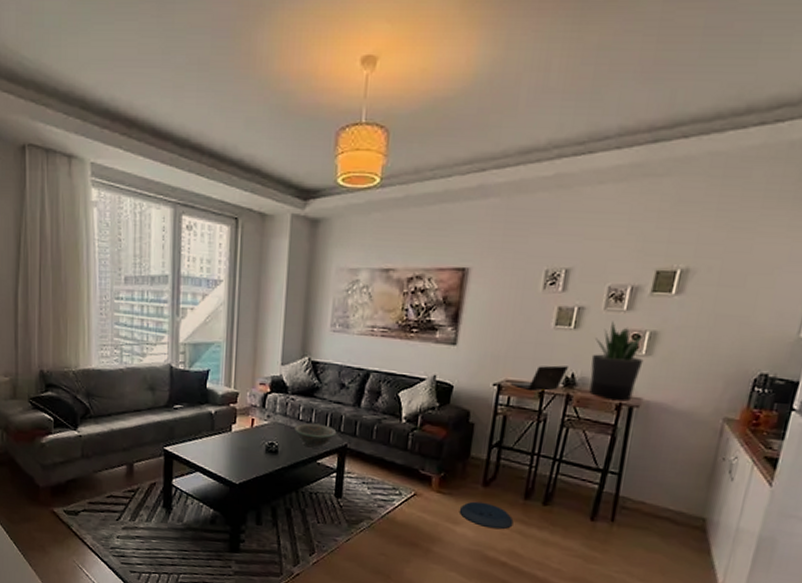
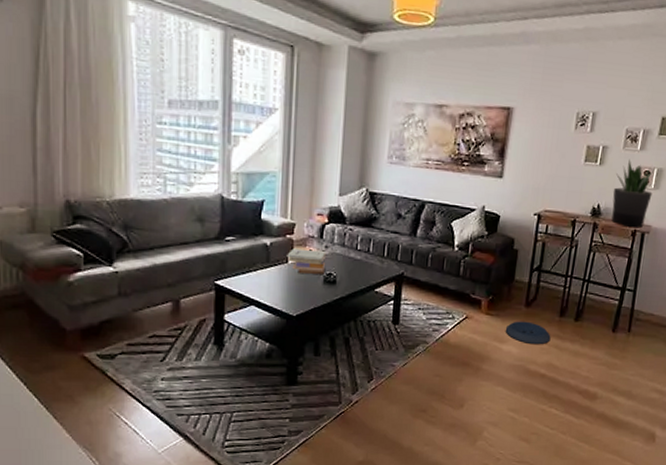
books: none [230,417,269,444] -> present [287,248,327,275]
decorative bowl: present [294,423,337,448] -> none [353,253,394,277]
laptop: present [509,365,568,391] -> none [548,197,595,220]

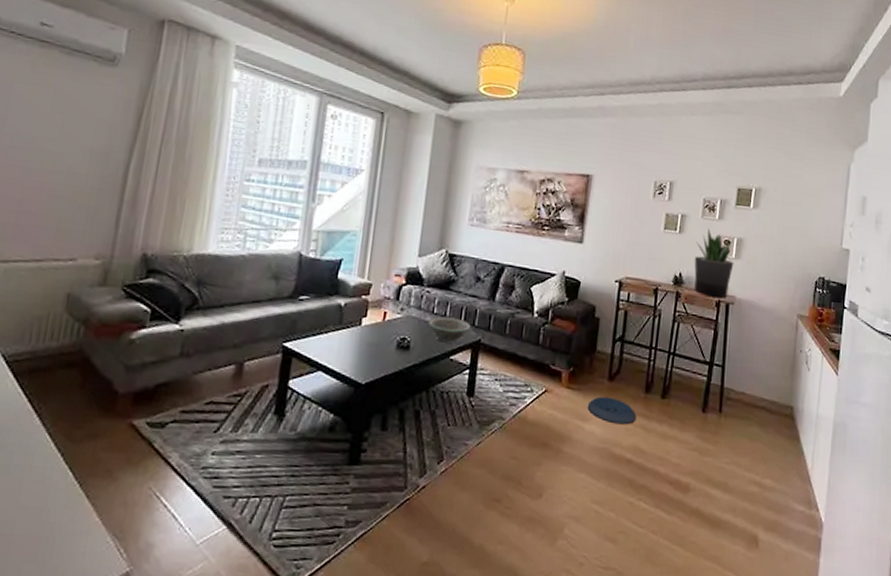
books: present [287,248,327,275] -> none [360,310,402,339]
decorative bowl: none [353,253,394,277] -> present [428,317,471,344]

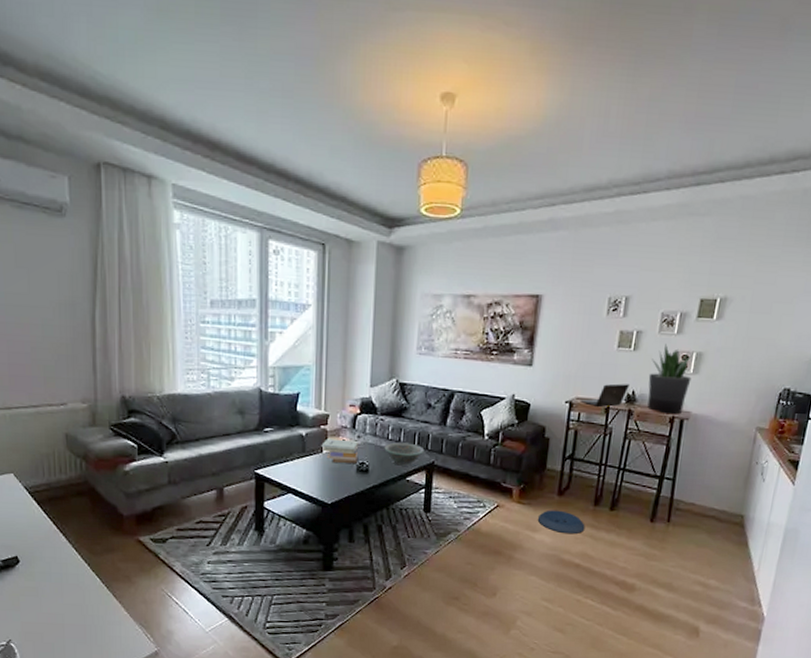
books: none [360,310,402,339] -> present [321,438,359,464]
laptop: none [629,265,676,288] -> present [580,383,629,407]

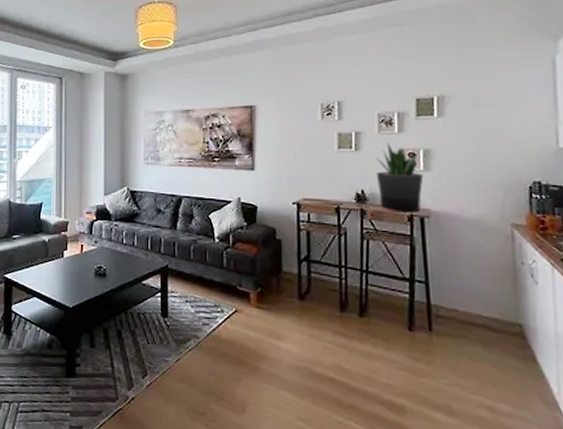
books: present [321,438,359,464] -> none [62,244,96,268]
decorative bowl: present [384,442,425,466] -> none [120,246,158,270]
robot vacuum: present [537,510,585,534] -> none [280,315,334,344]
laptop: present [580,383,629,407] -> none [307,183,357,207]

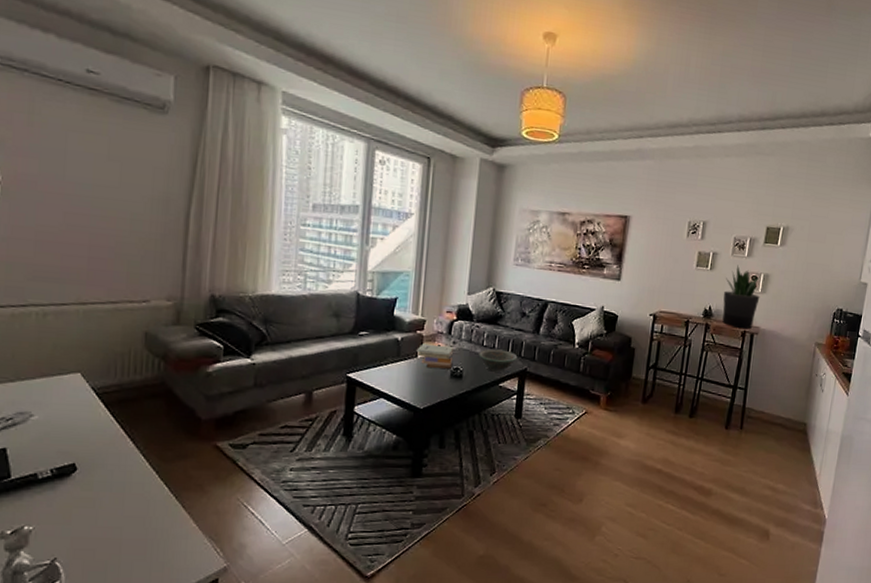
books: none [62,244,96,268] -> present [416,344,455,369]
decorative bowl: none [120,246,158,270] -> present [479,349,518,372]

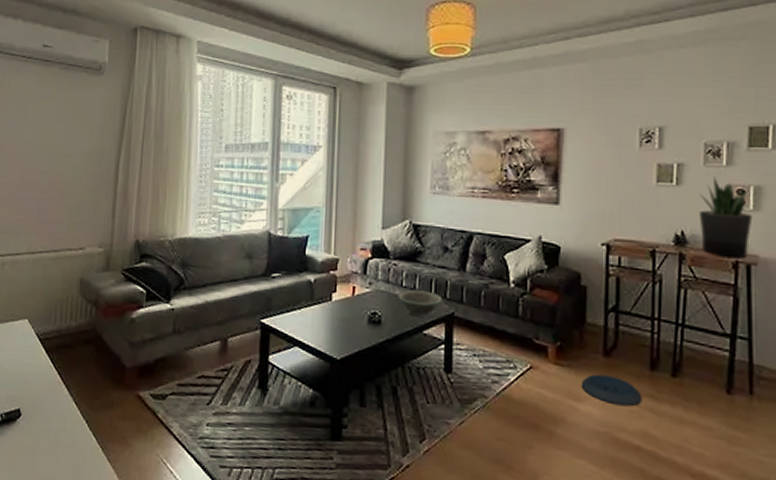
books: present [416,344,455,369] -> none [330,285,371,314]
robot vacuum: none [623,417,667,441] -> present [581,374,642,407]

